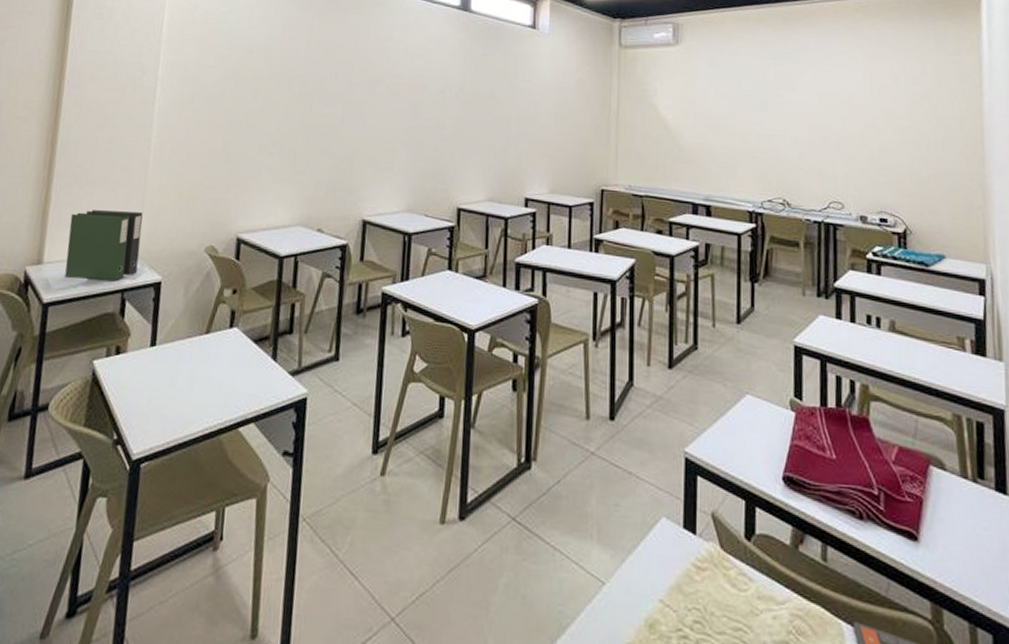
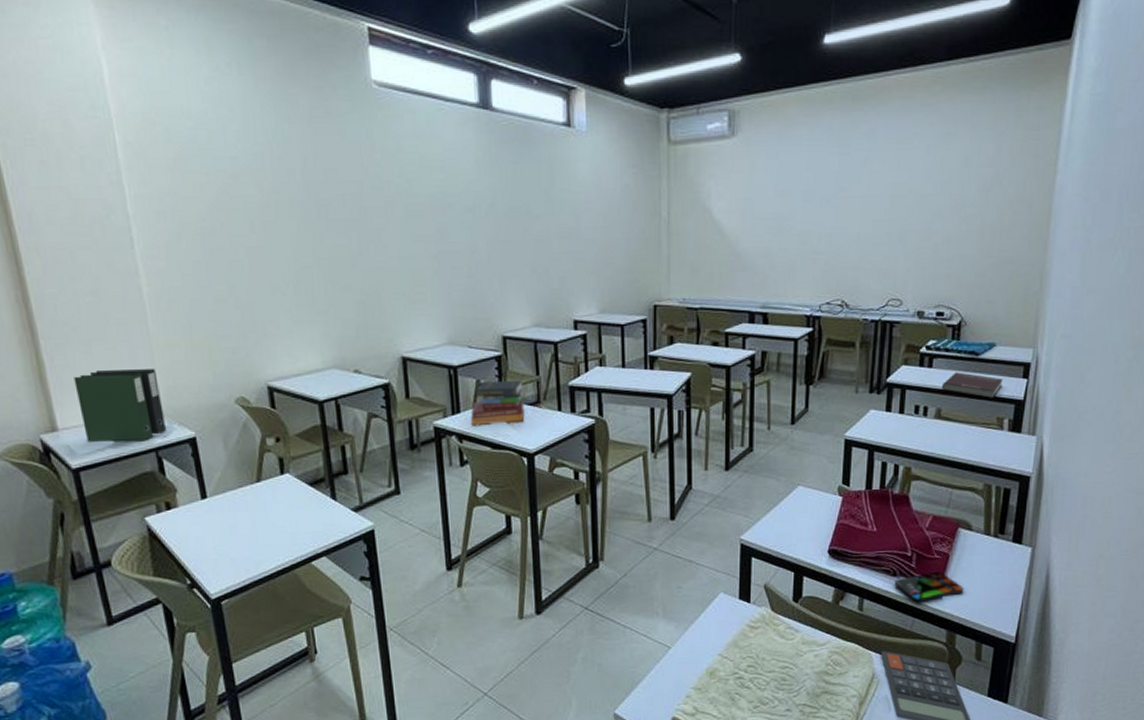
books: none [418,250,472,296] -> present [471,379,525,425]
smartphone: none [861,518,946,560] -> present [894,571,964,603]
book: none [893,282,958,314] -> present [942,372,1003,398]

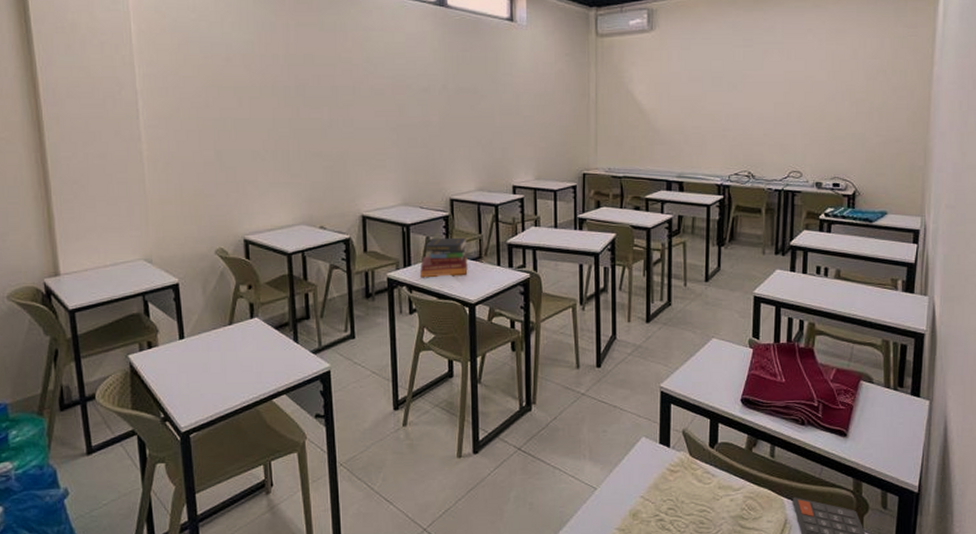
binder: present [73,369,166,442] -> none [78,222,153,287]
smartphone: present [894,571,964,603] -> none [803,421,868,451]
book: present [942,372,1003,398] -> none [841,237,895,261]

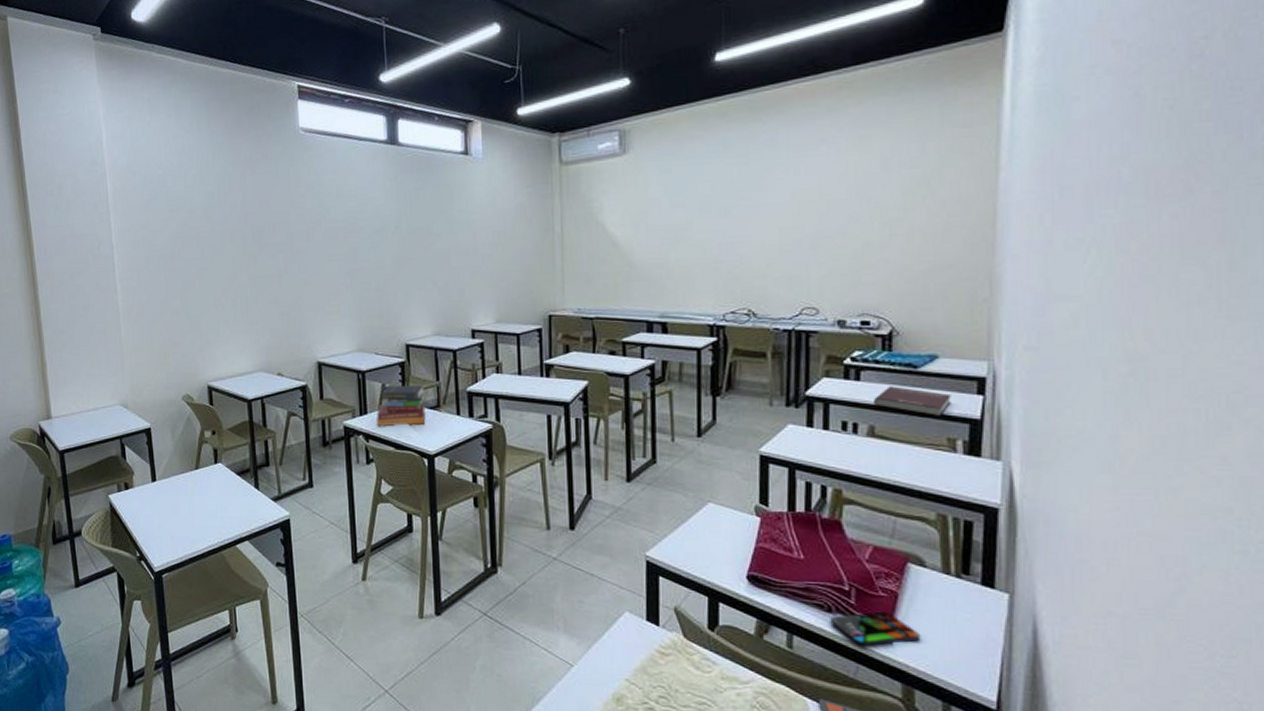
smartphone: none [803,421,868,451] -> present [830,611,921,647]
book: none [841,237,895,261] -> present [874,386,951,416]

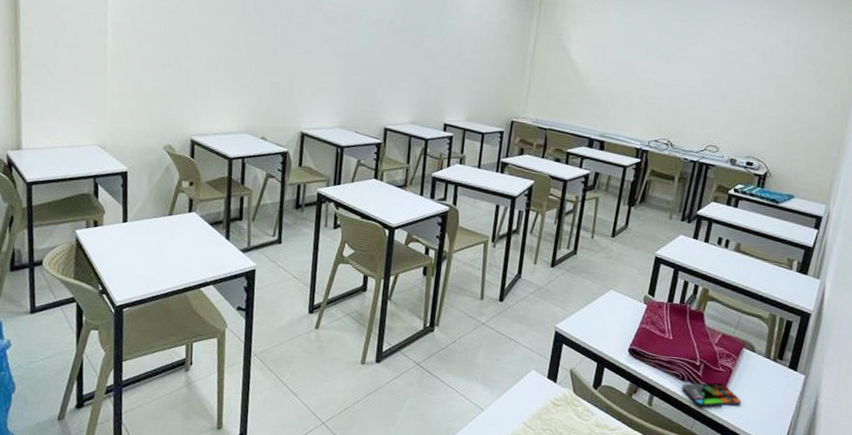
books: present [377,384,426,426] -> none [348,162,396,200]
book: present [874,386,951,416] -> none [744,214,797,241]

